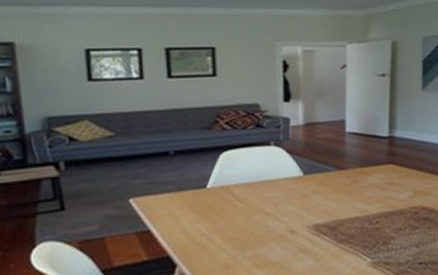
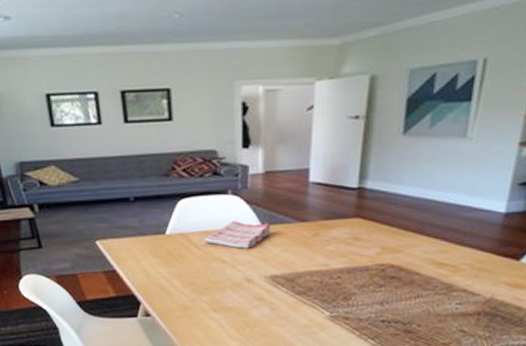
dish towel: none [247,171,312,200] -> present [204,221,270,250]

